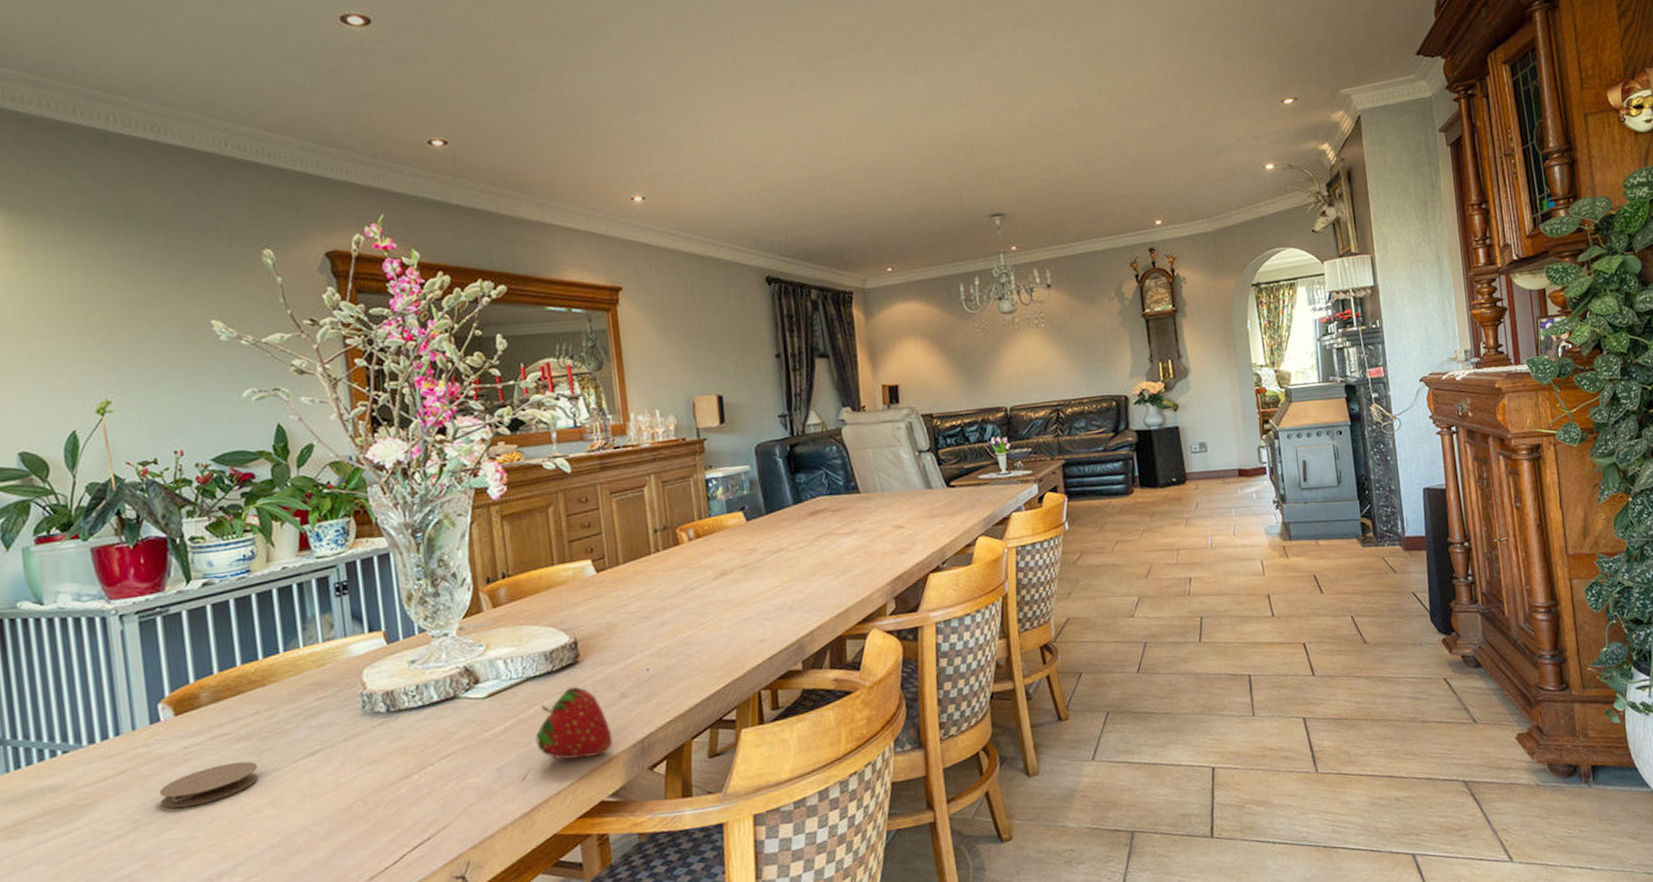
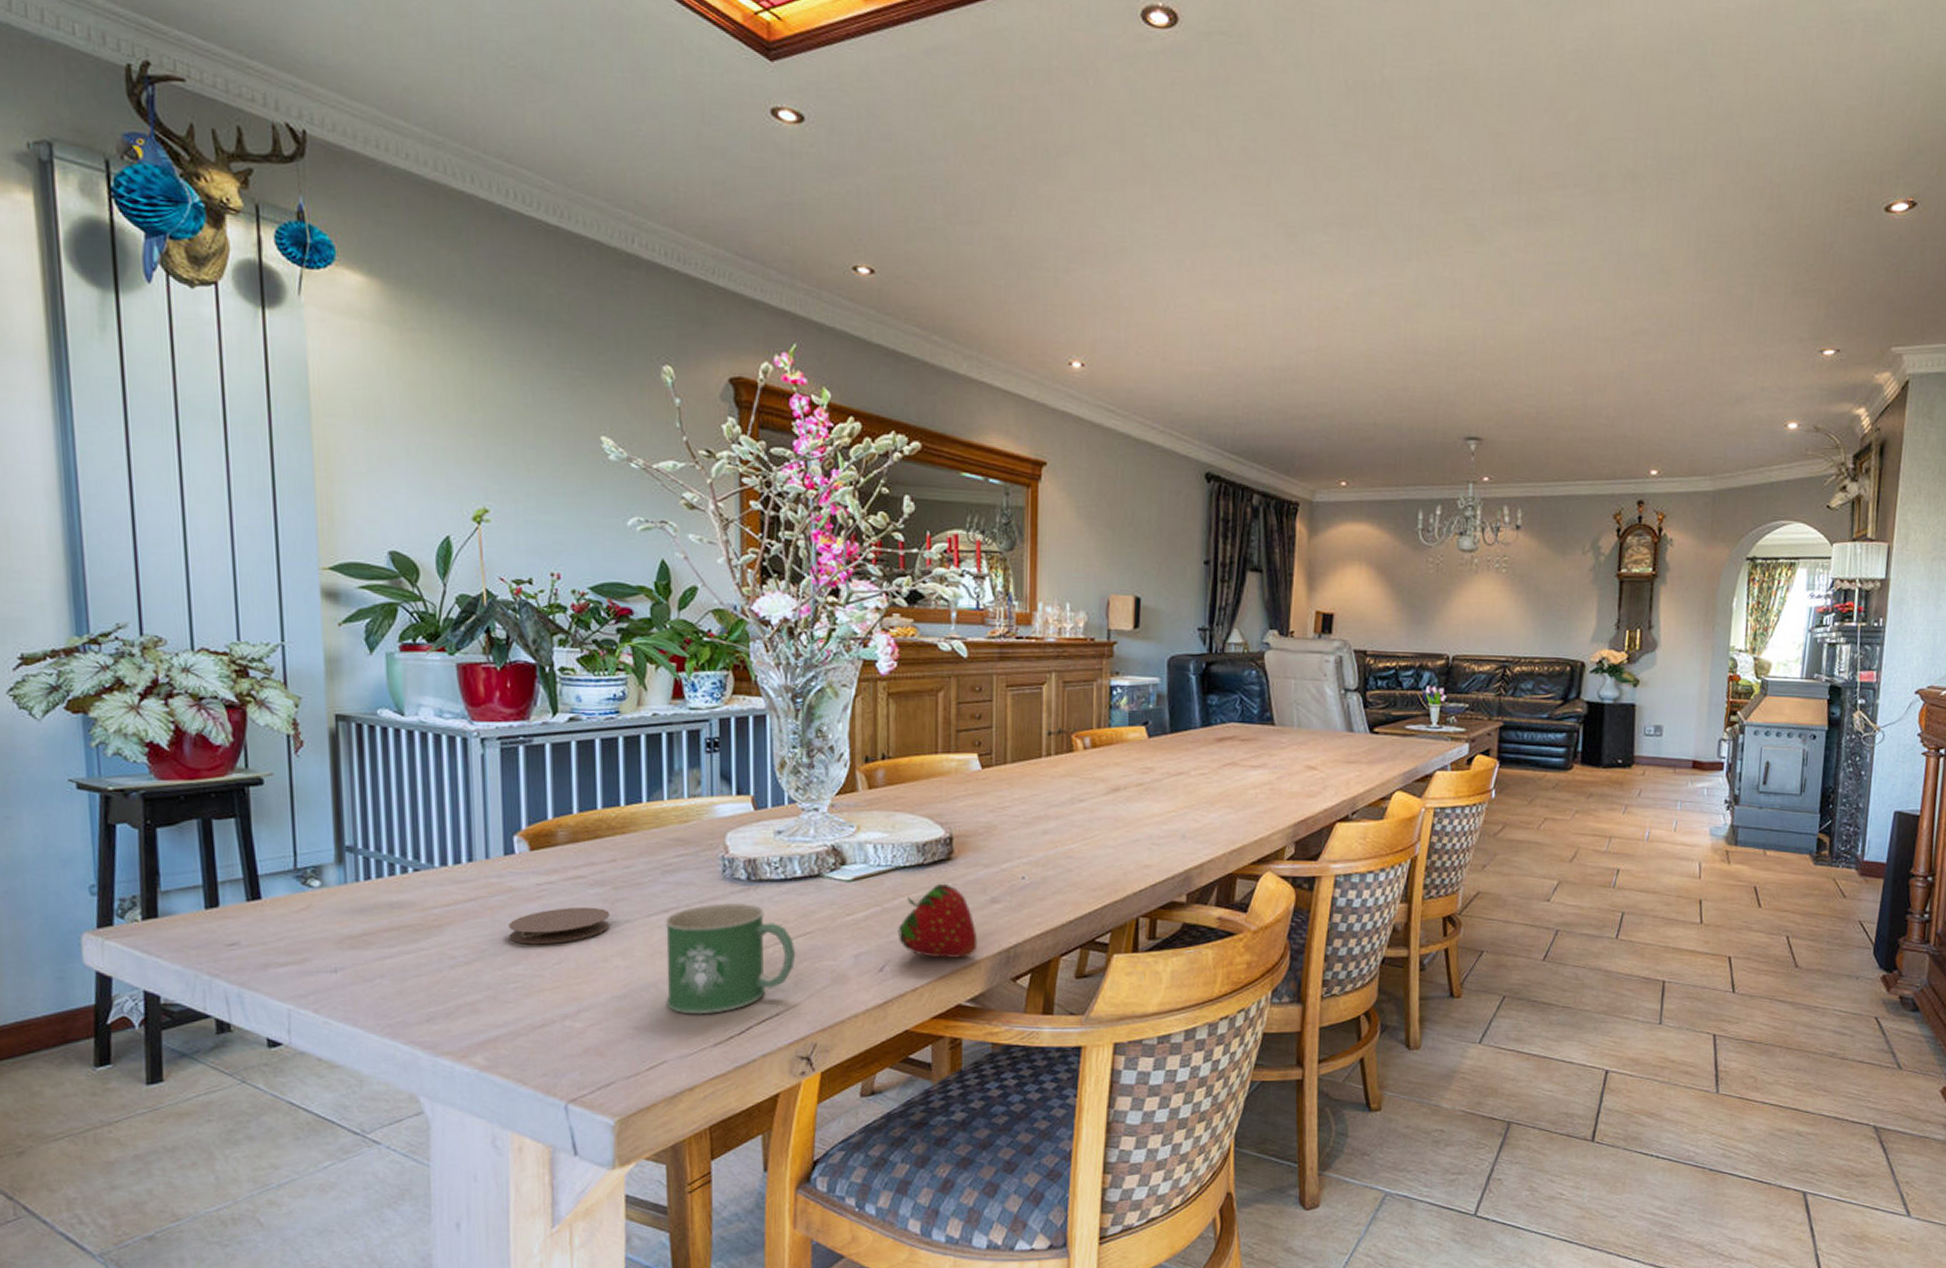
mug: none [311,734,441,853] -> present [664,902,796,1015]

